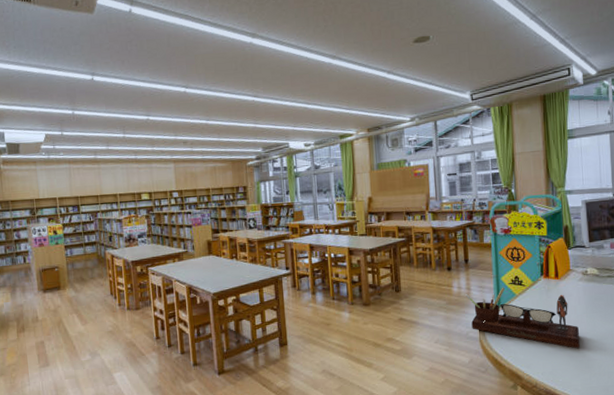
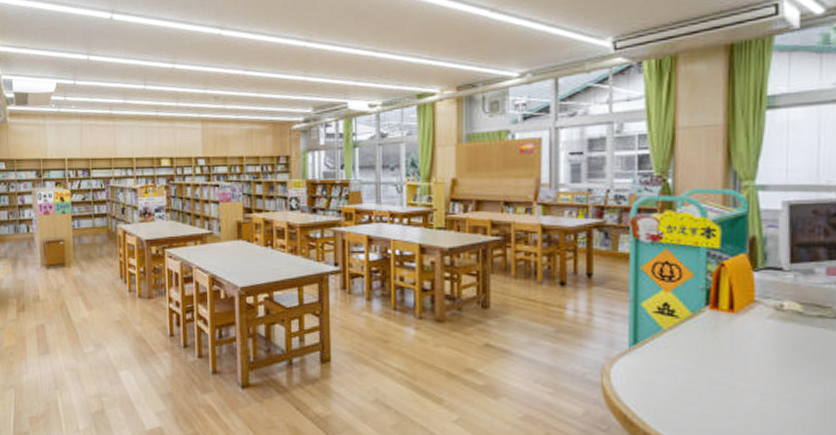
desk organizer: present [465,287,580,349] -> none [584,316,762,416]

